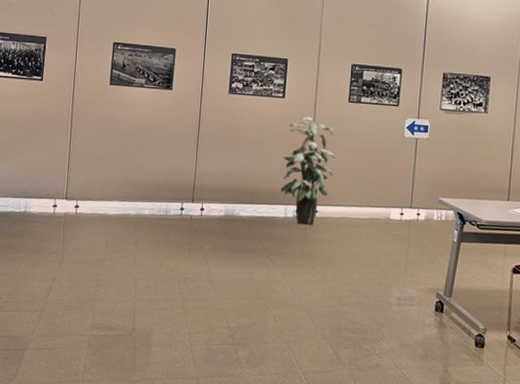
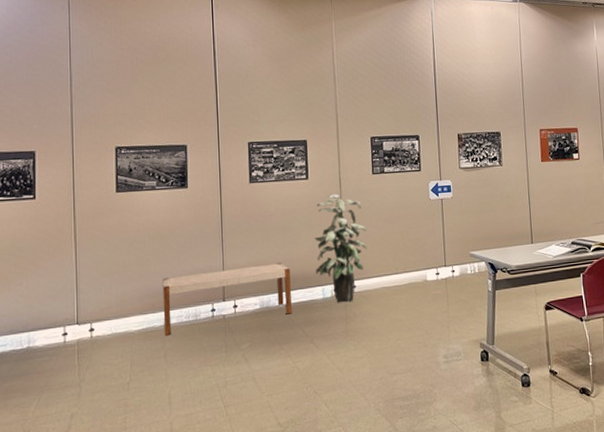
bench: none [137,171,256,227] -> present [162,262,292,336]

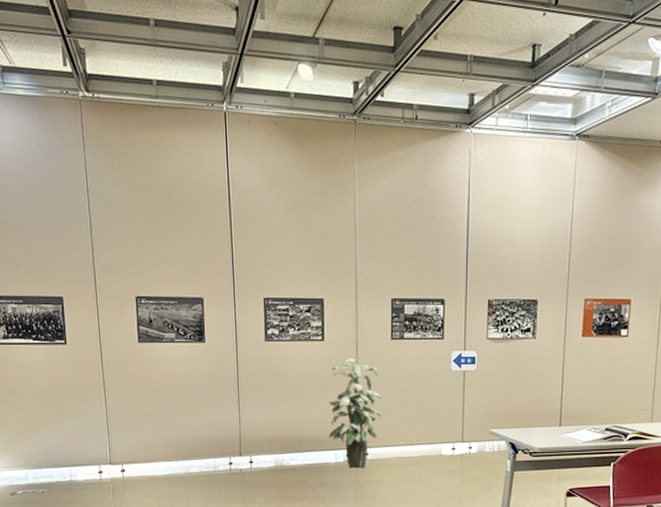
bench: present [162,262,292,336] -> none [183,423,305,482]

